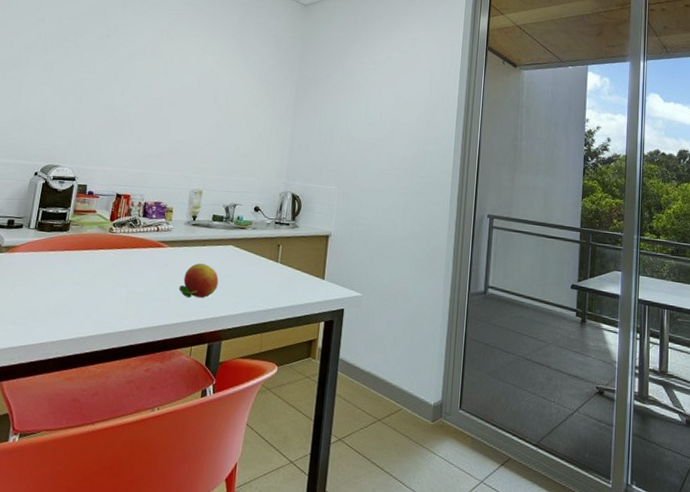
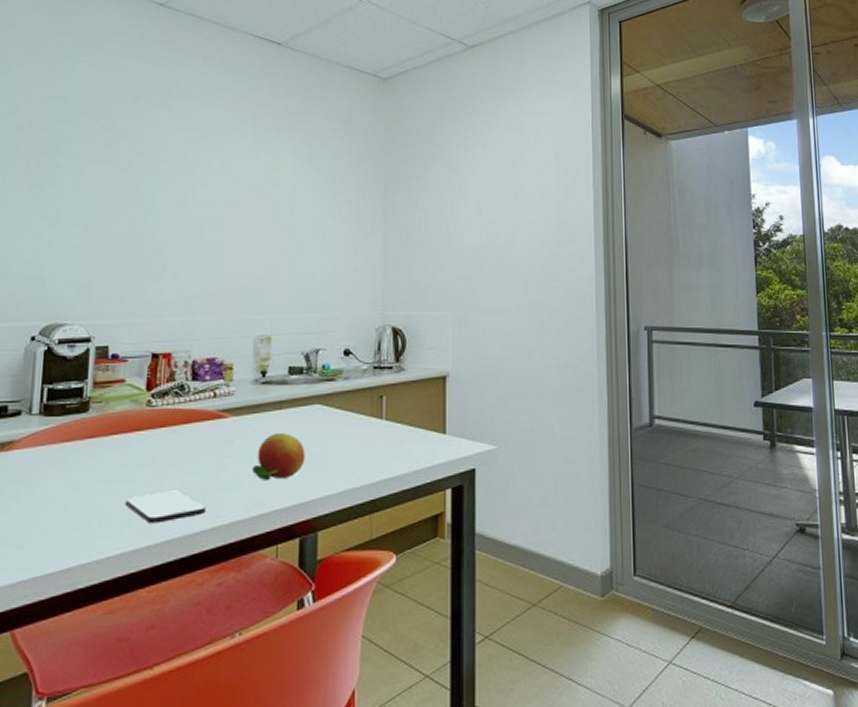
smartphone: none [87,296,144,319] -> present [125,490,207,524]

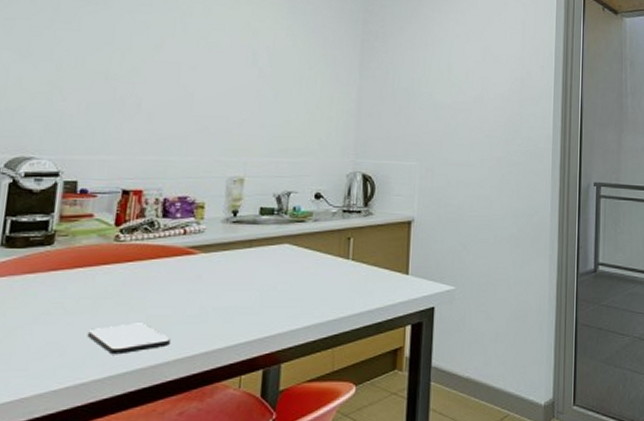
fruit: present [252,433,305,480] -> none [219,270,273,314]

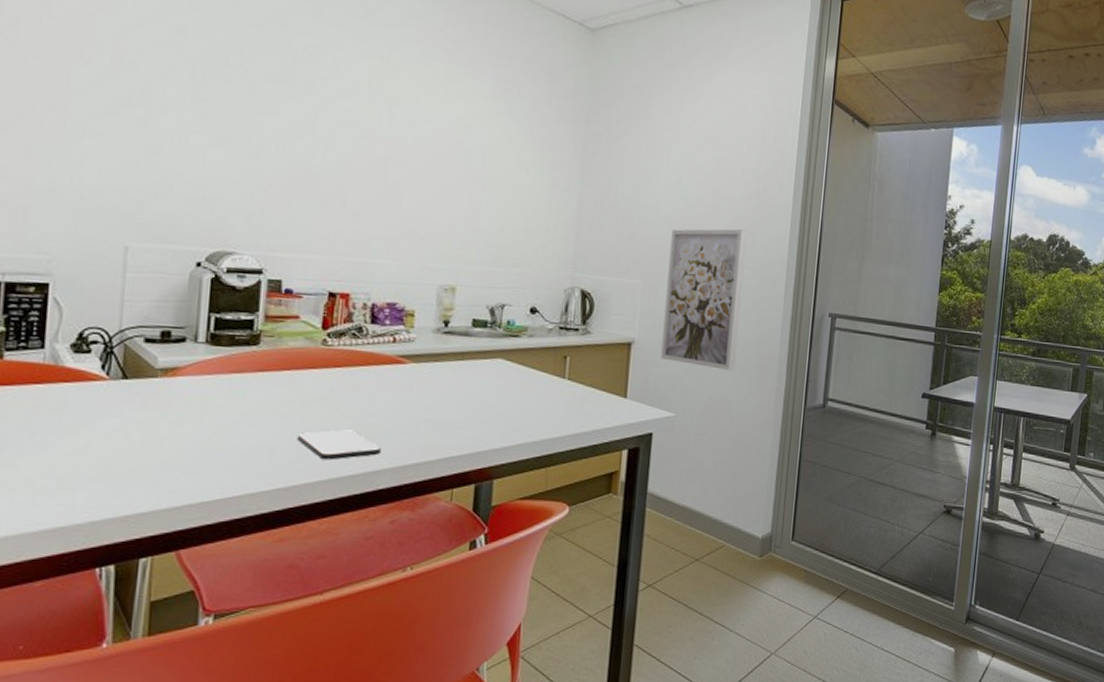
wall art: none [439,110,514,242] -> present [660,228,747,370]

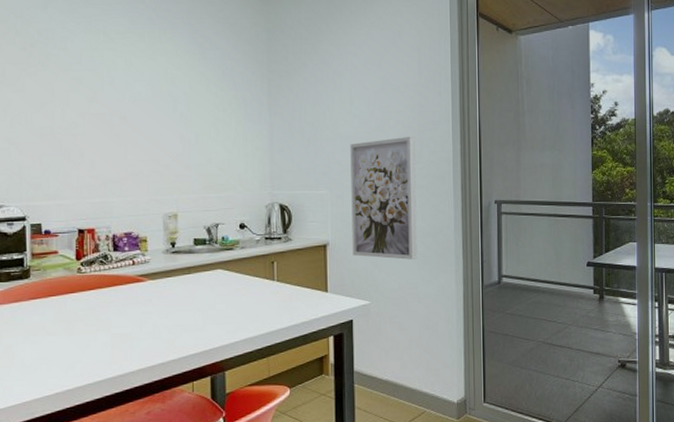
smartphone: present [297,429,382,460] -> none [66,340,134,367]

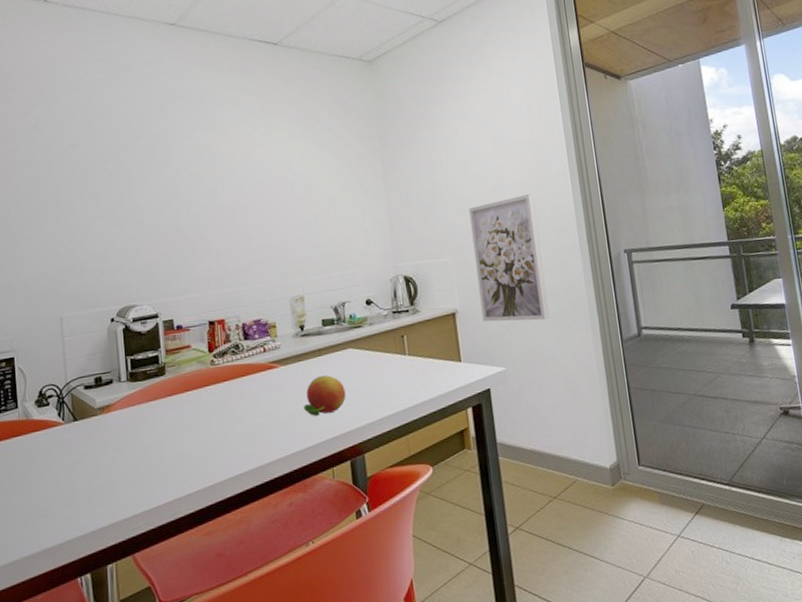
fruit: none [169,293,212,331] -> present [303,375,346,416]

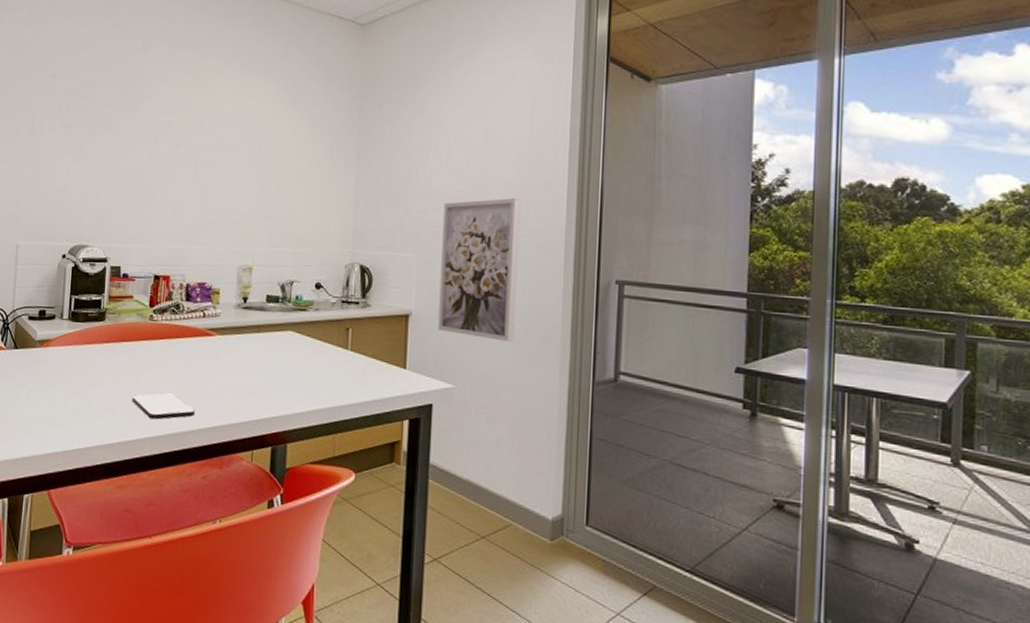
smartphone: none [205,431,272,461] -> present [132,393,196,420]
fruit: present [303,375,346,416] -> none [233,353,279,394]

